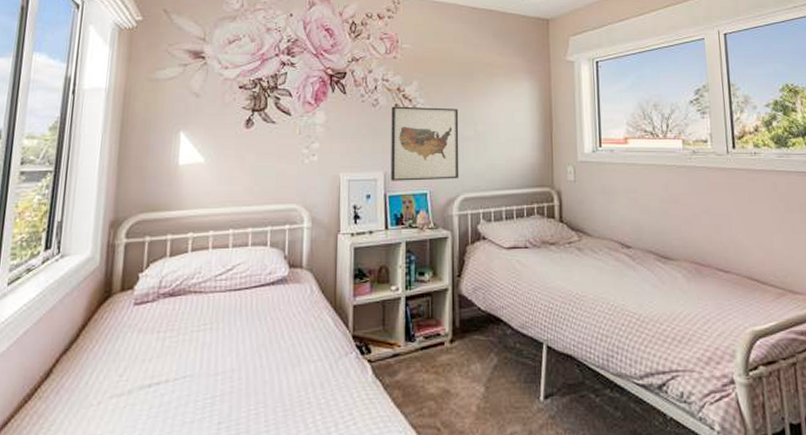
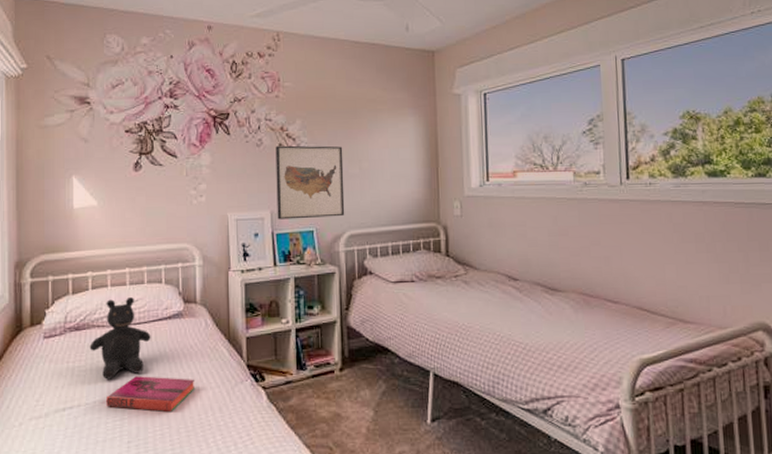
teddy bear: none [183,260,252,352] -> present [89,296,151,380]
hardback book: none [197,348,295,388] -> present [106,376,194,412]

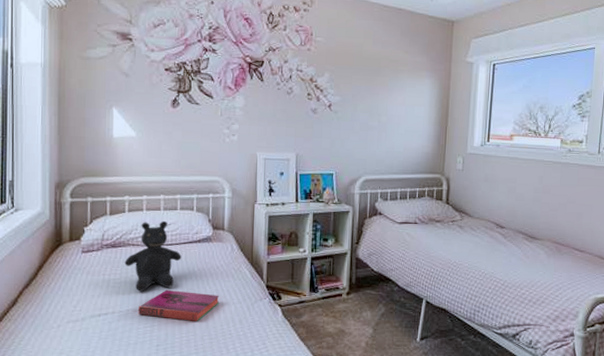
wall art: present [275,145,345,220] -> none [301,95,365,163]

